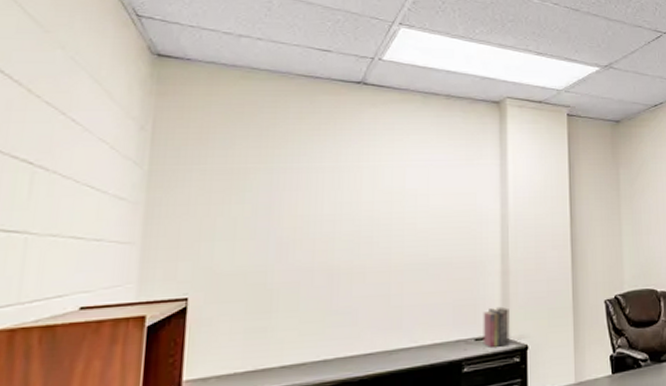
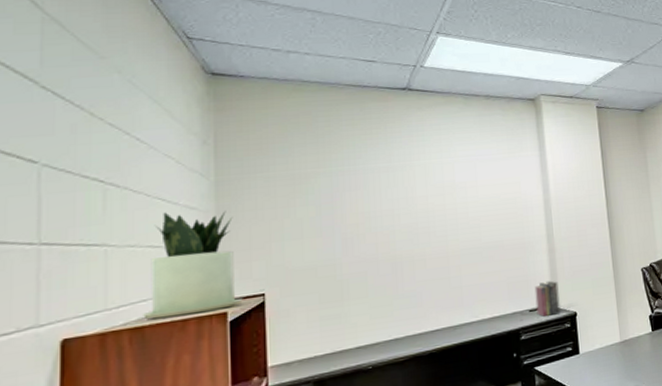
planter: none [55,201,164,318] -> present [141,211,243,319]

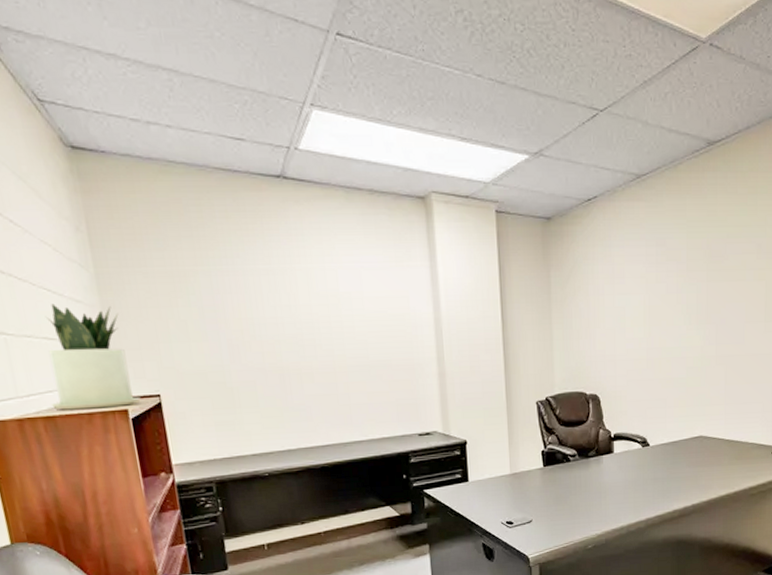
books: present [534,280,560,318] -> none [424,406,450,443]

